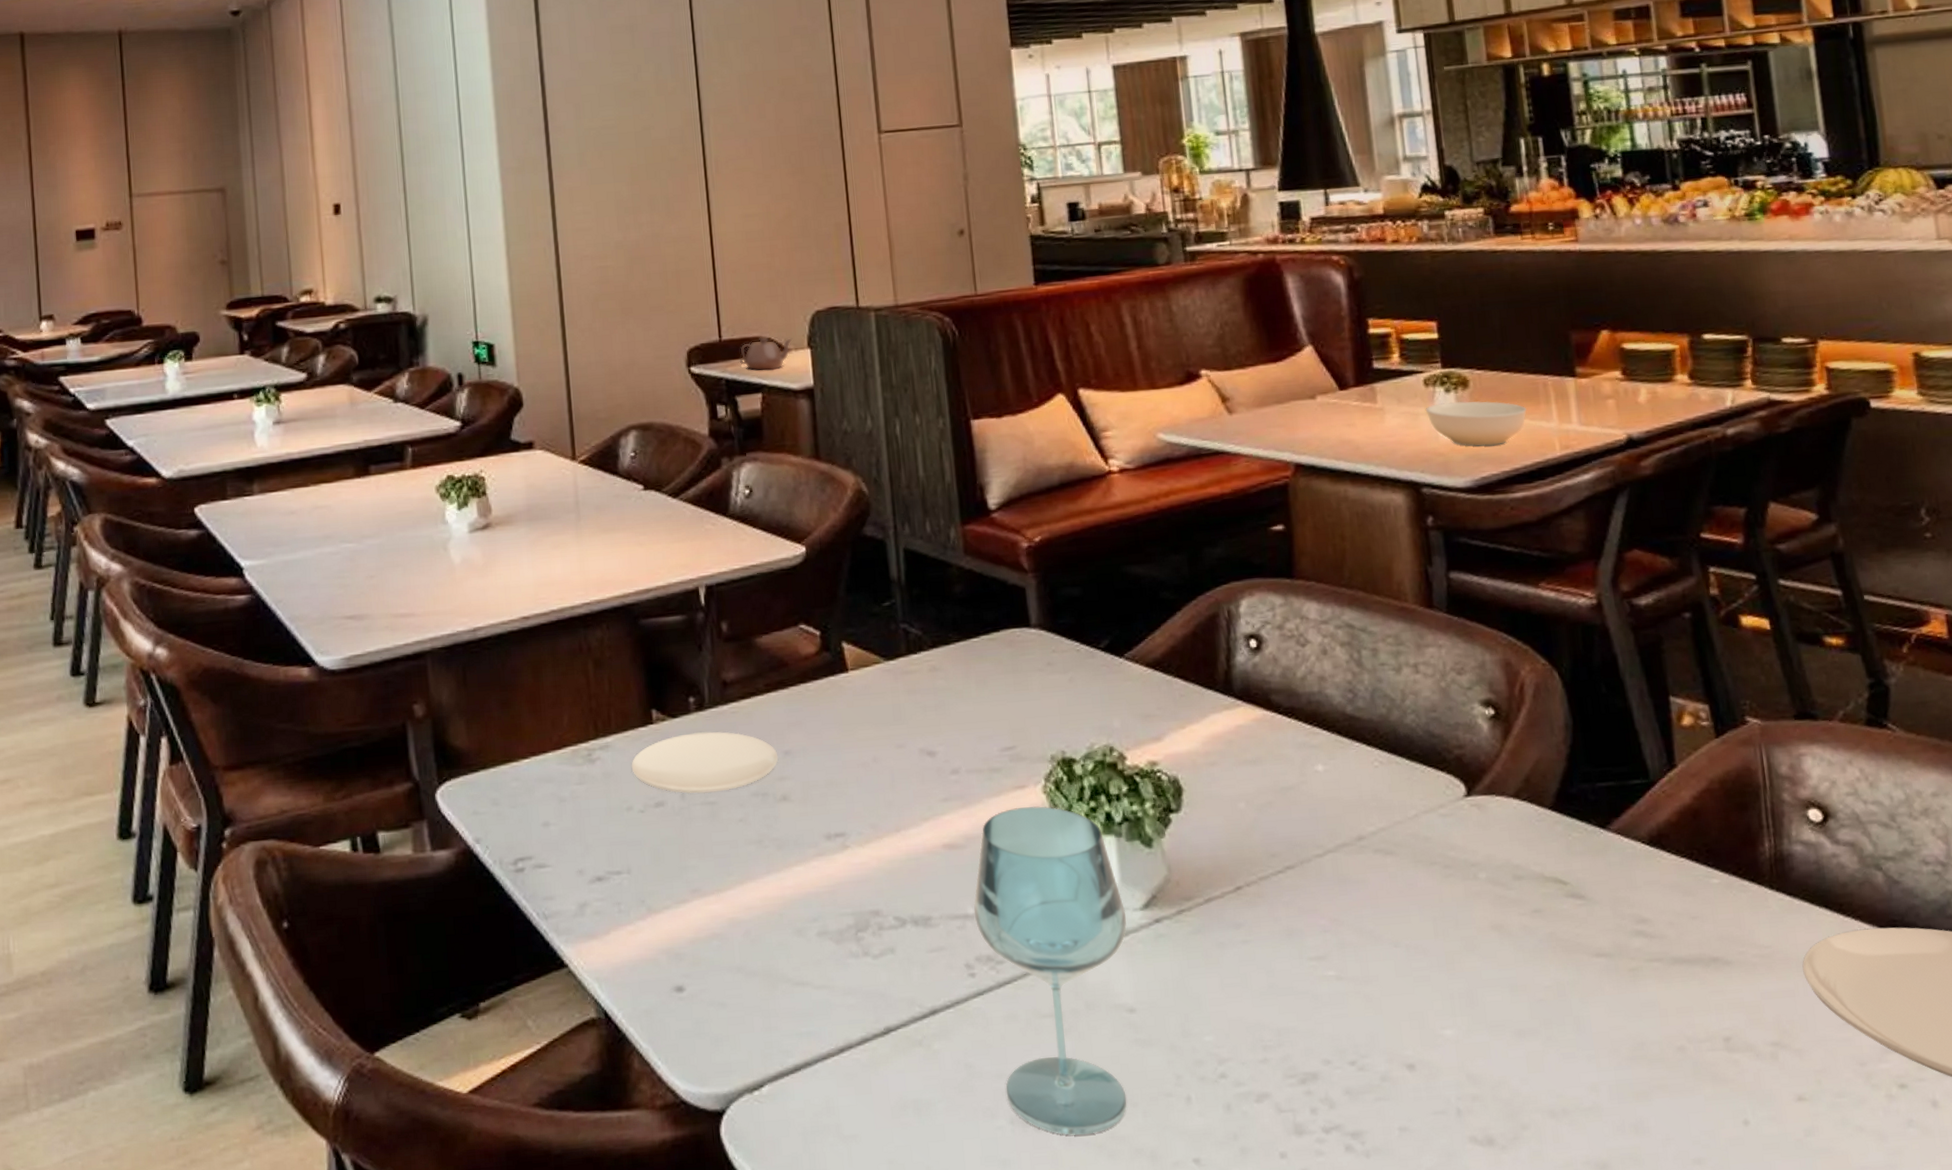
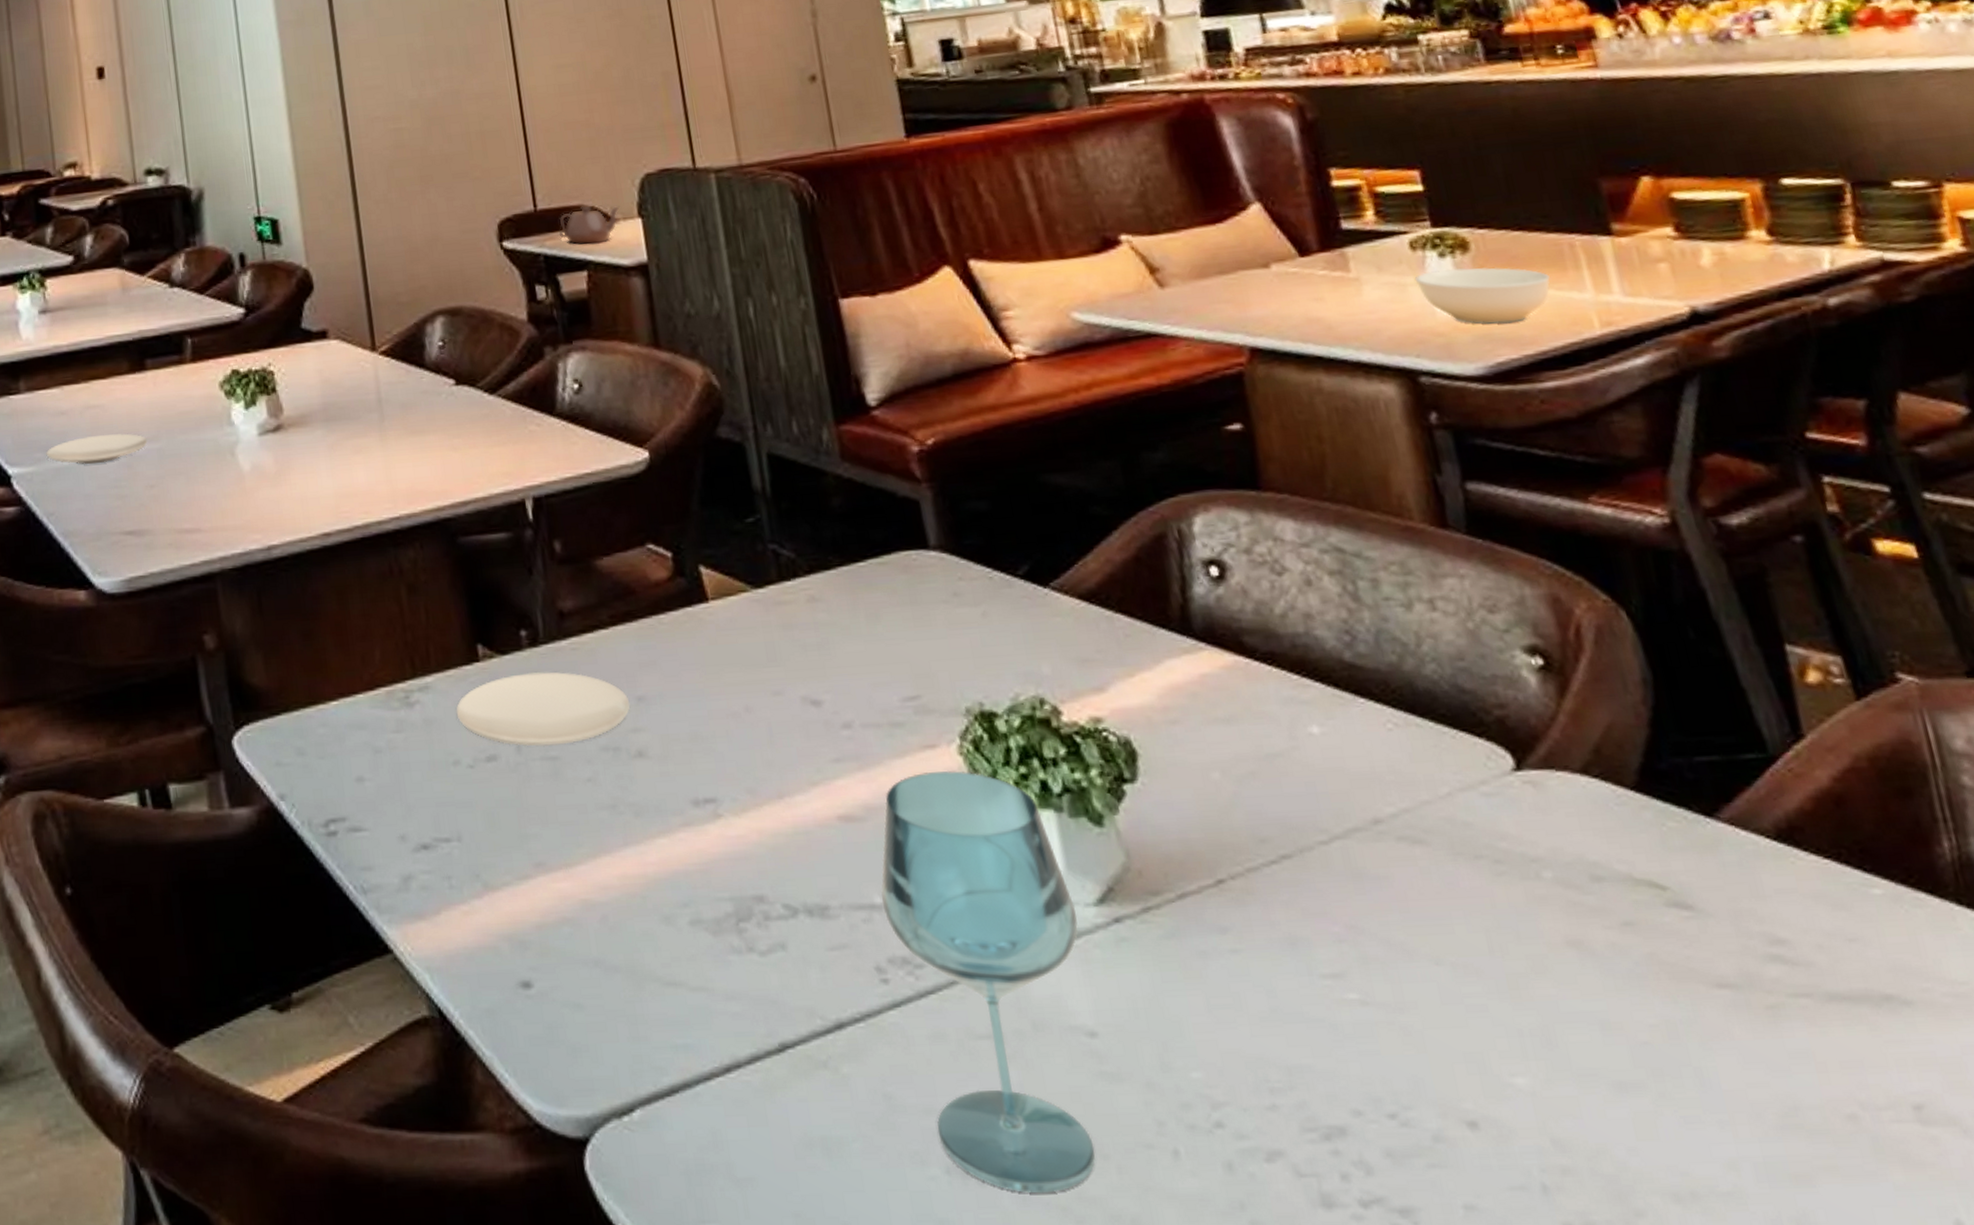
plate: none [276,530,369,558] -> present [46,433,148,465]

